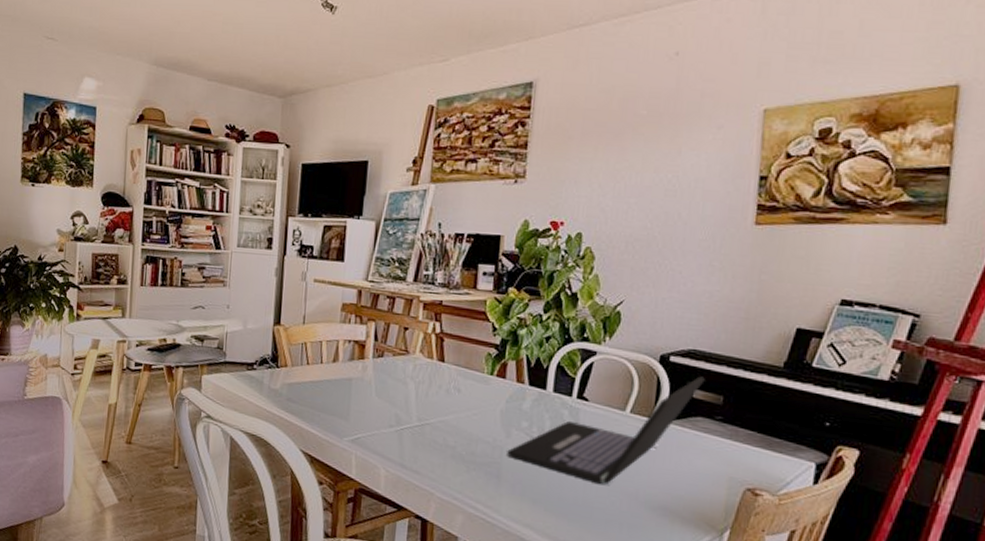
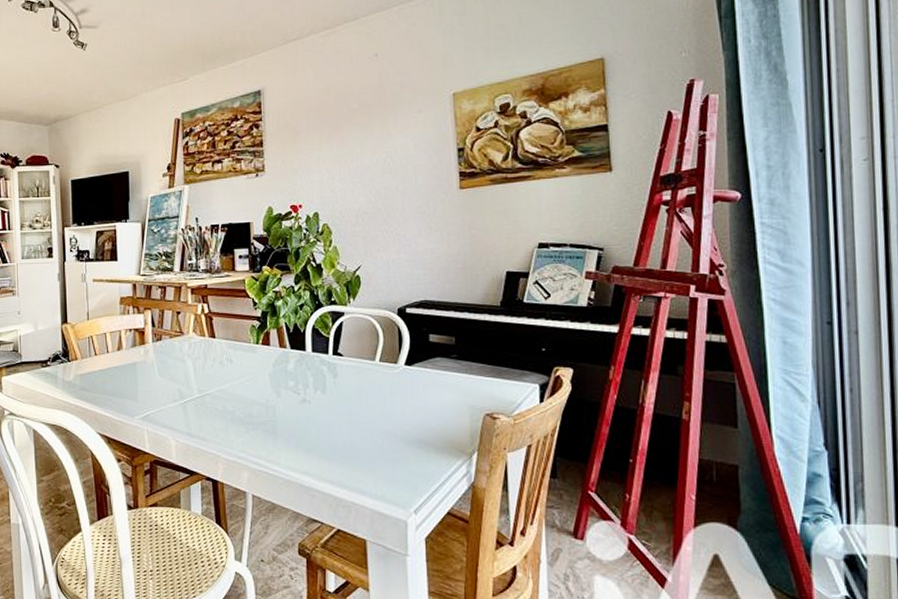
laptop: present [507,376,705,484] -> none [279,322,438,427]

